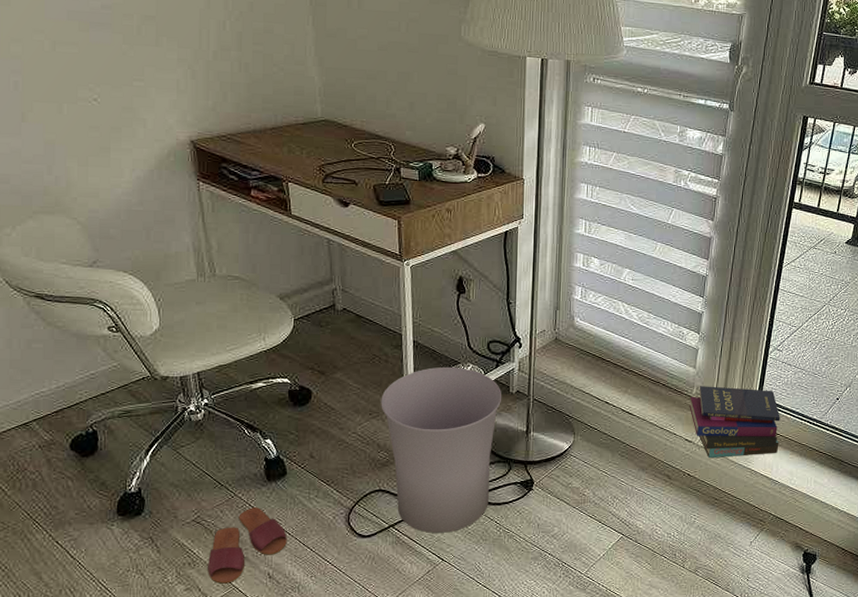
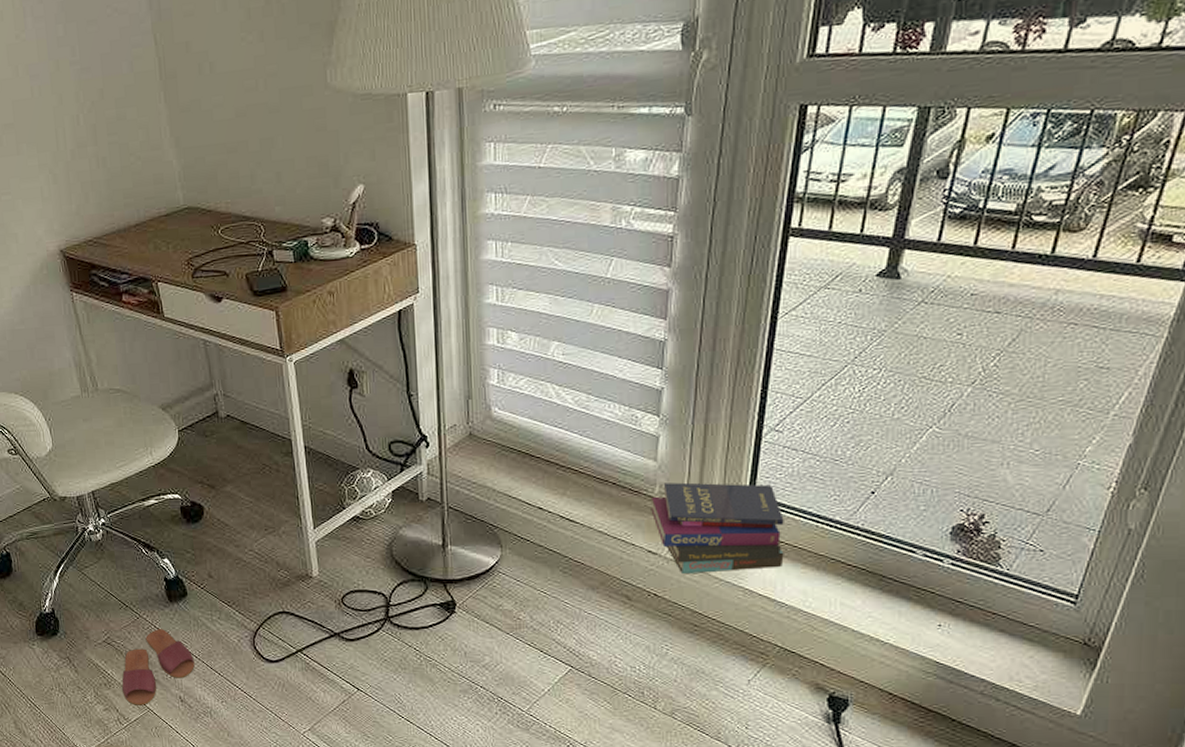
waste bin: present [381,366,501,533] -> none [275,473,410,660]

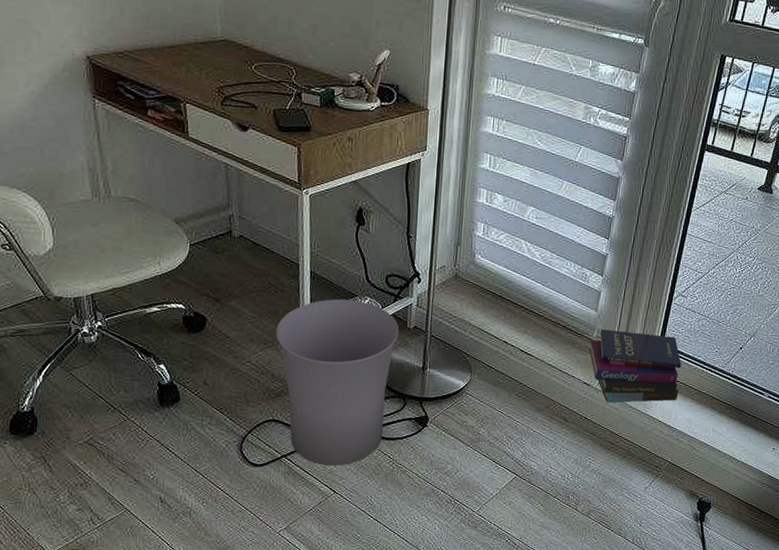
slippers: present [122,629,195,706] -> none [100,432,179,506]
waste bin: none [275,473,410,660] -> present [276,299,399,465]

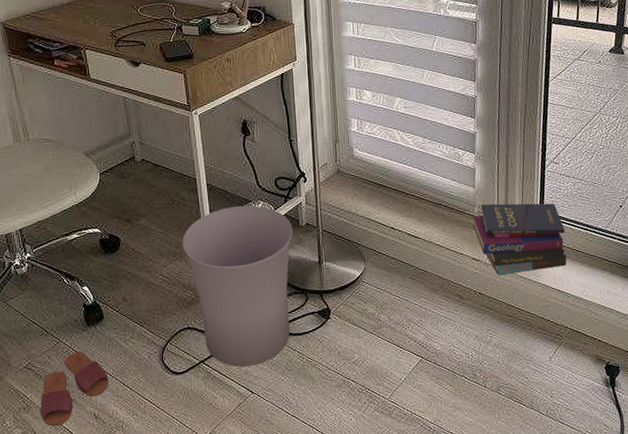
slippers: none [100,432,179,506] -> present [40,351,109,426]

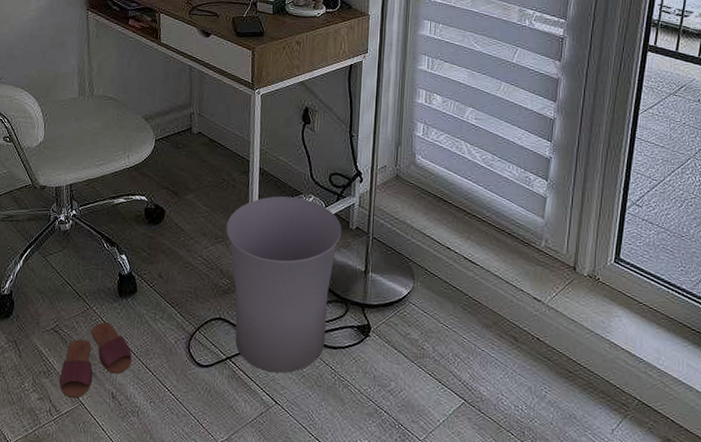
books: present [473,203,567,275] -> none [537,238,643,326]

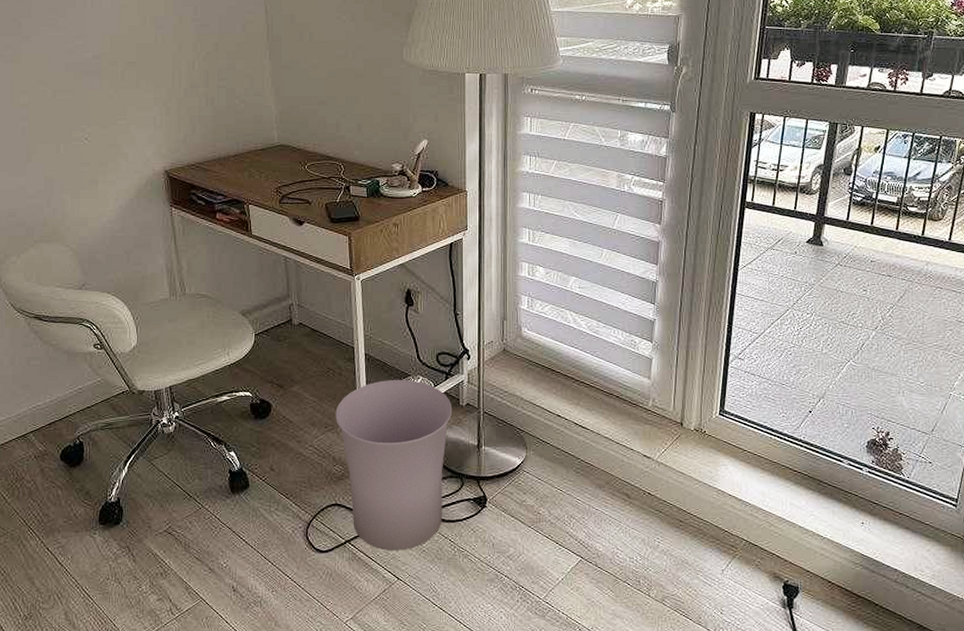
slippers: present [59,322,132,398] -> none [178,519,250,595]

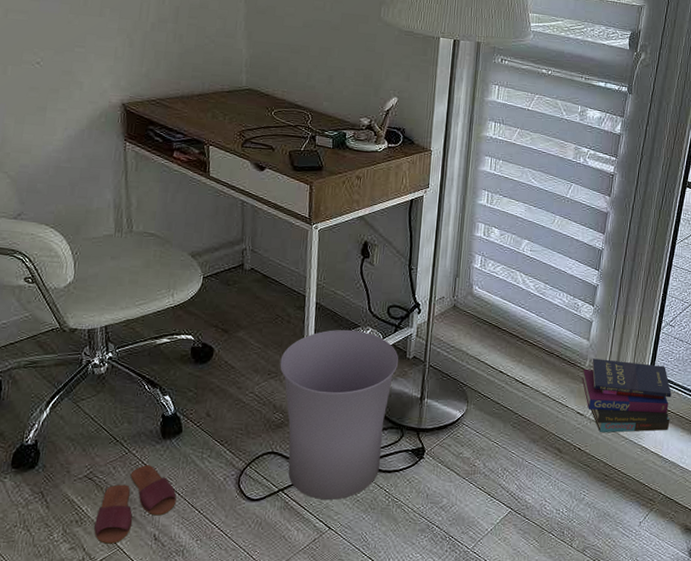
slippers: none [178,519,250,595] -> present [94,465,177,544]
books: none [646,398,747,475] -> present [582,358,672,433]

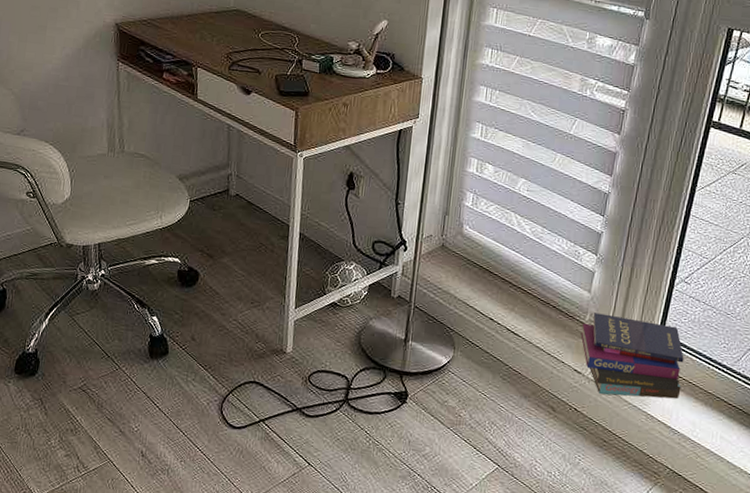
slippers: present [94,465,177,544] -> none [87,382,163,456]
waste bin: present [280,329,398,500] -> none [262,262,383,436]

